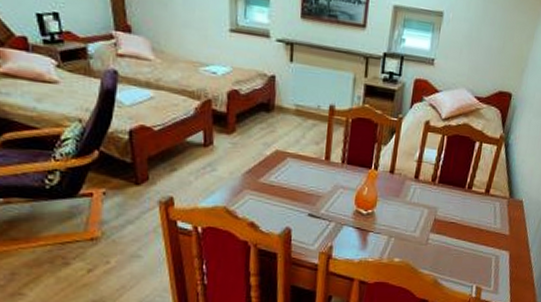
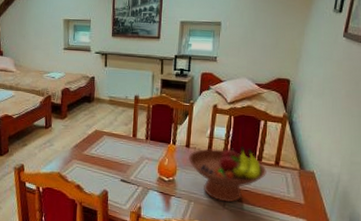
fruit bowl: none [392,172,476,237] -> present [189,146,267,203]

